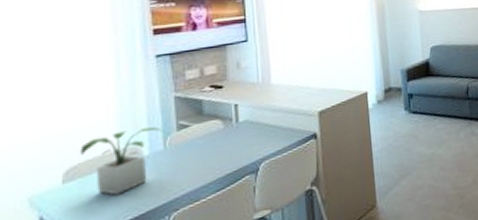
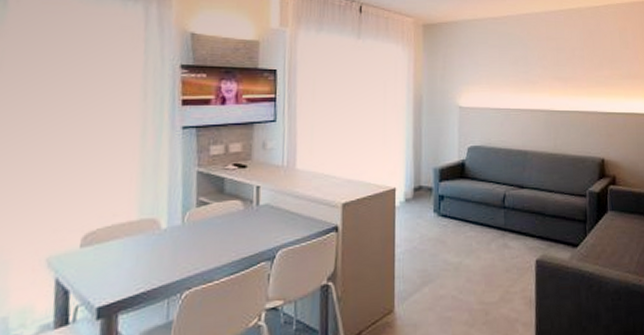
potted plant: present [80,127,161,196] -> none [99,200,181,266]

